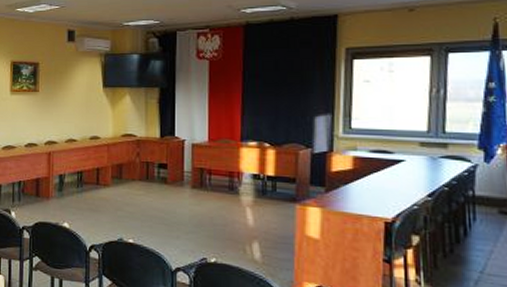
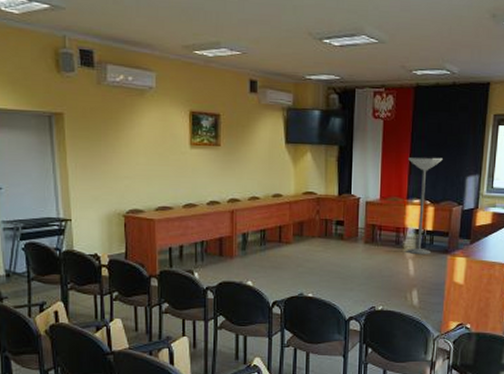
floor lamp: none [240,96,283,202] -> present [406,157,443,254]

